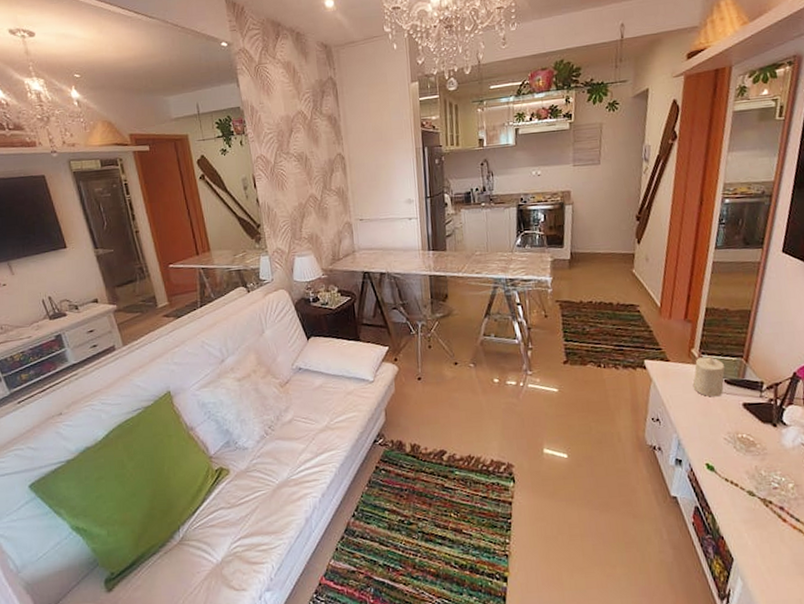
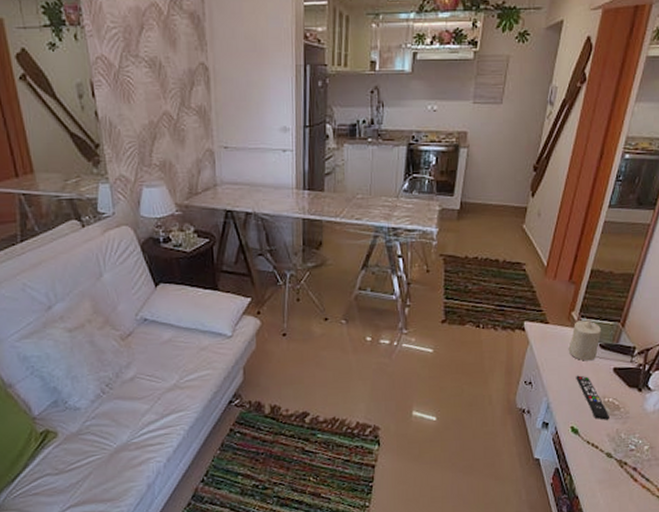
remote control: none [704,411,746,457] -> present [576,375,609,420]

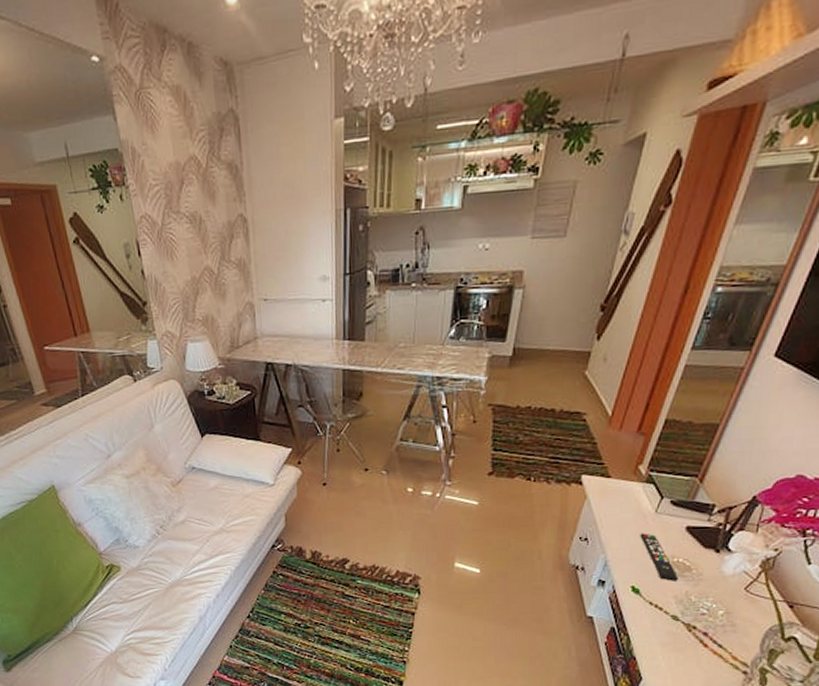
candle: present [568,320,602,361] -> none [632,474,675,518]

